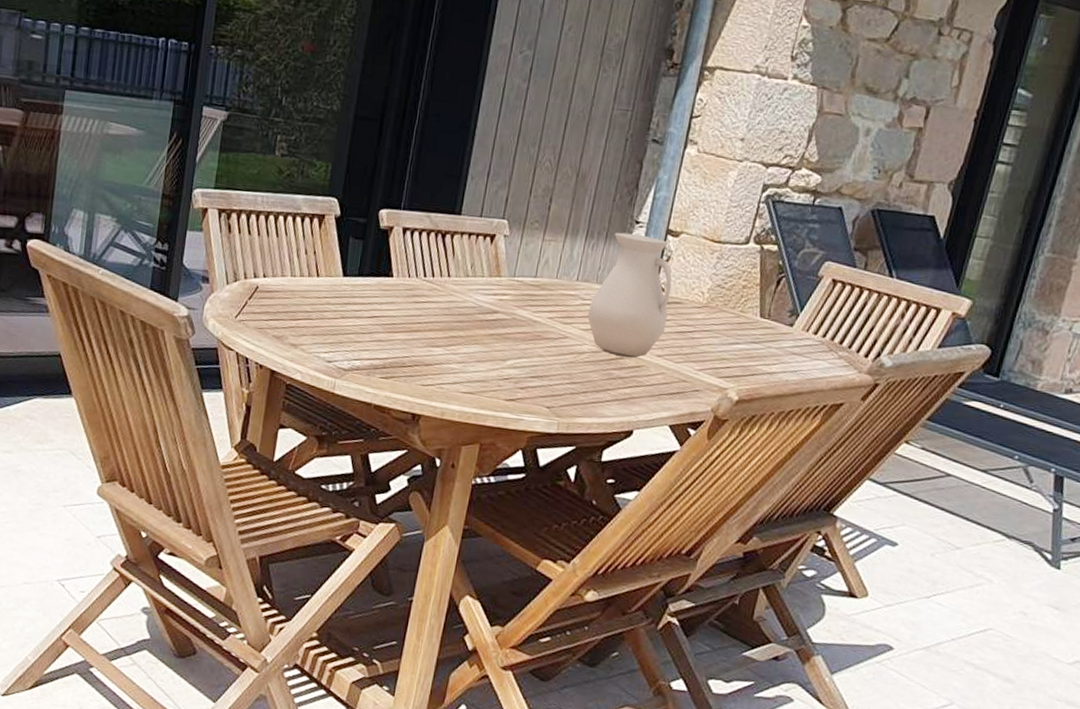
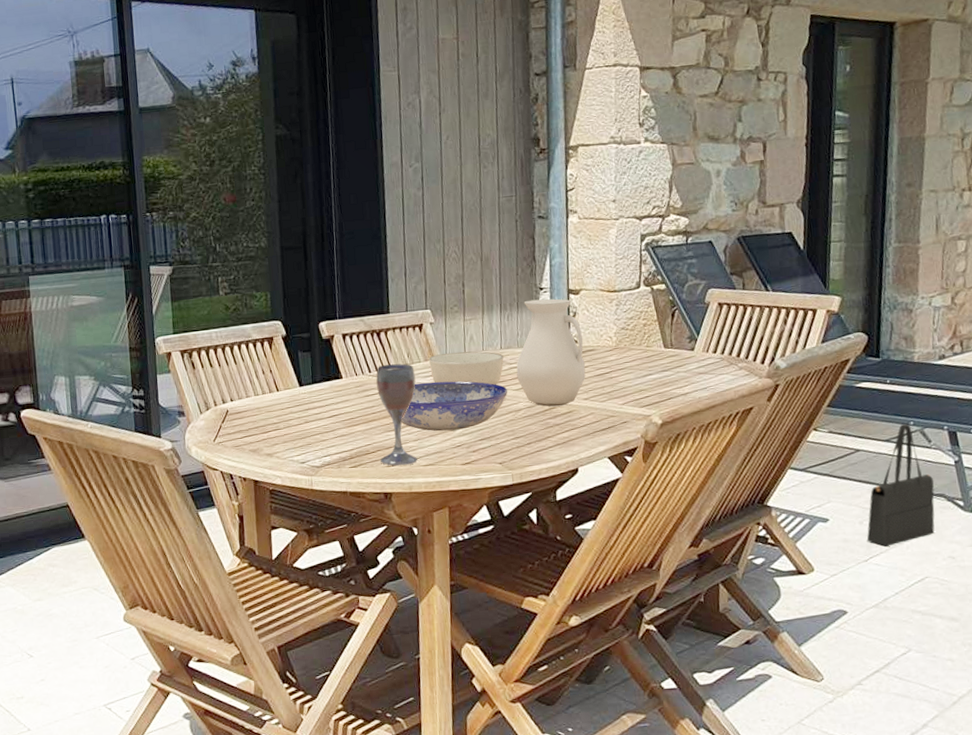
cup: none [414,271,476,389] -> present [376,363,418,466]
ceramic bowl: none [448,299,575,362] -> present [401,381,508,432]
bowl: none [492,272,578,320] -> present [428,351,504,385]
tote bag: none [934,455,1026,587] -> present [866,423,935,547]

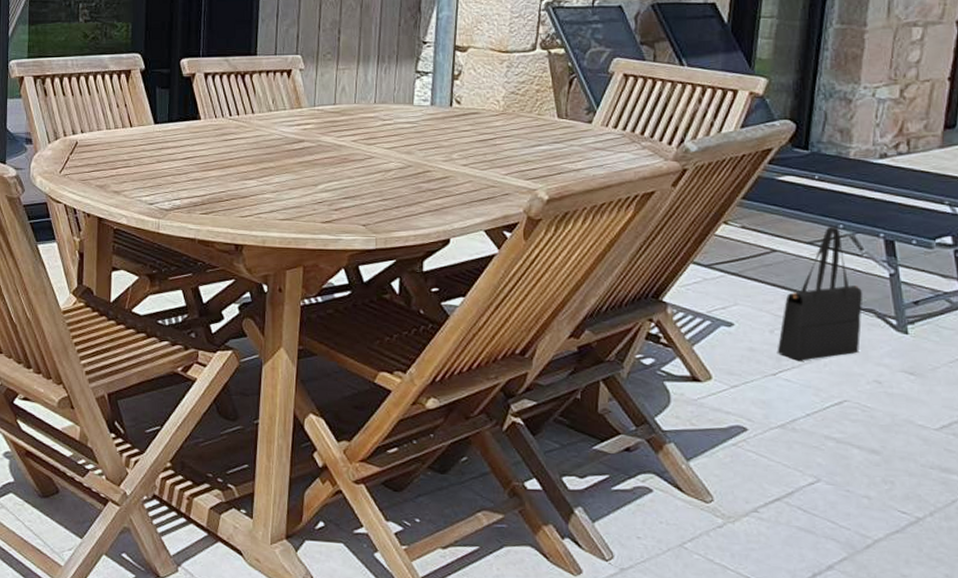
cup: present [376,363,418,466] -> none [233,109,279,218]
ceramic bowl: present [401,381,508,432] -> none [260,132,379,185]
bowl: present [428,351,504,385] -> none [294,102,377,141]
pitcher: present [516,298,586,407] -> none [390,53,468,170]

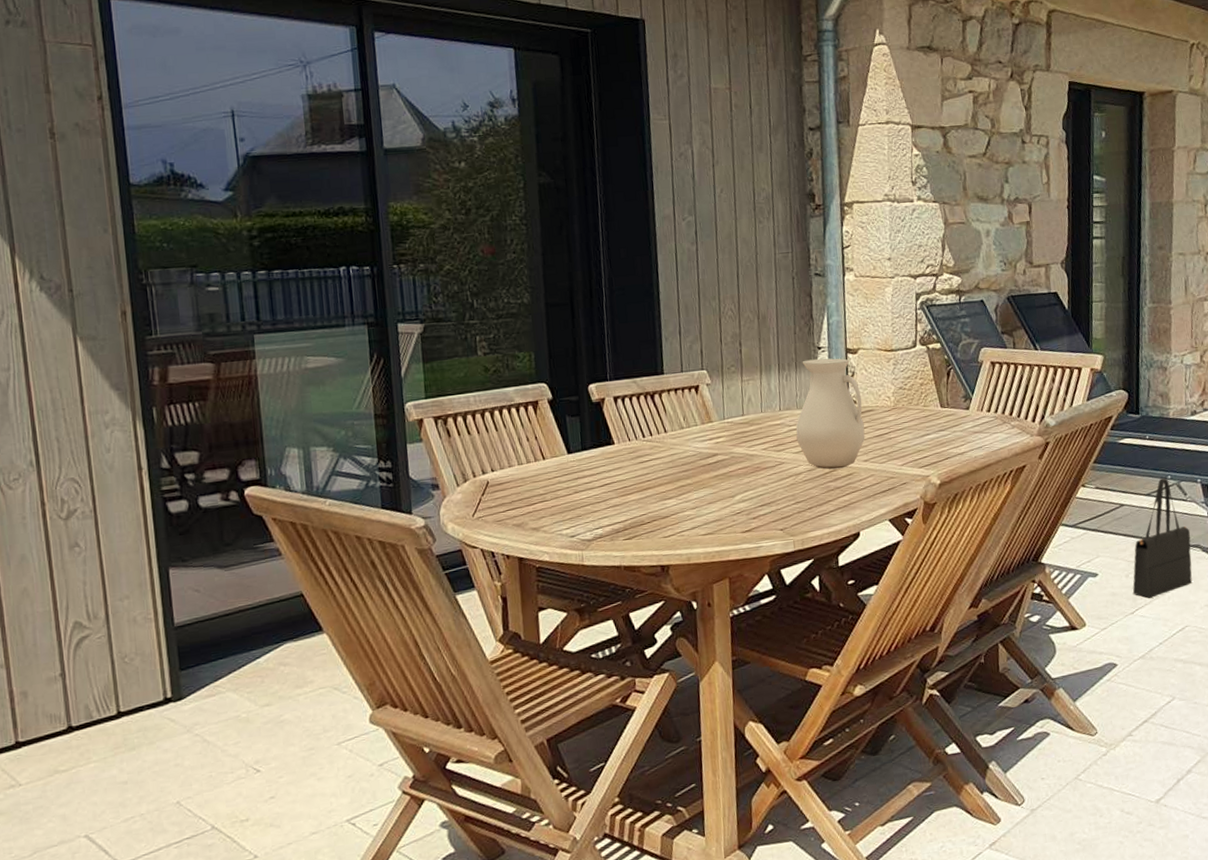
pitcher: none [390,53,468,170] -> present [795,358,865,470]

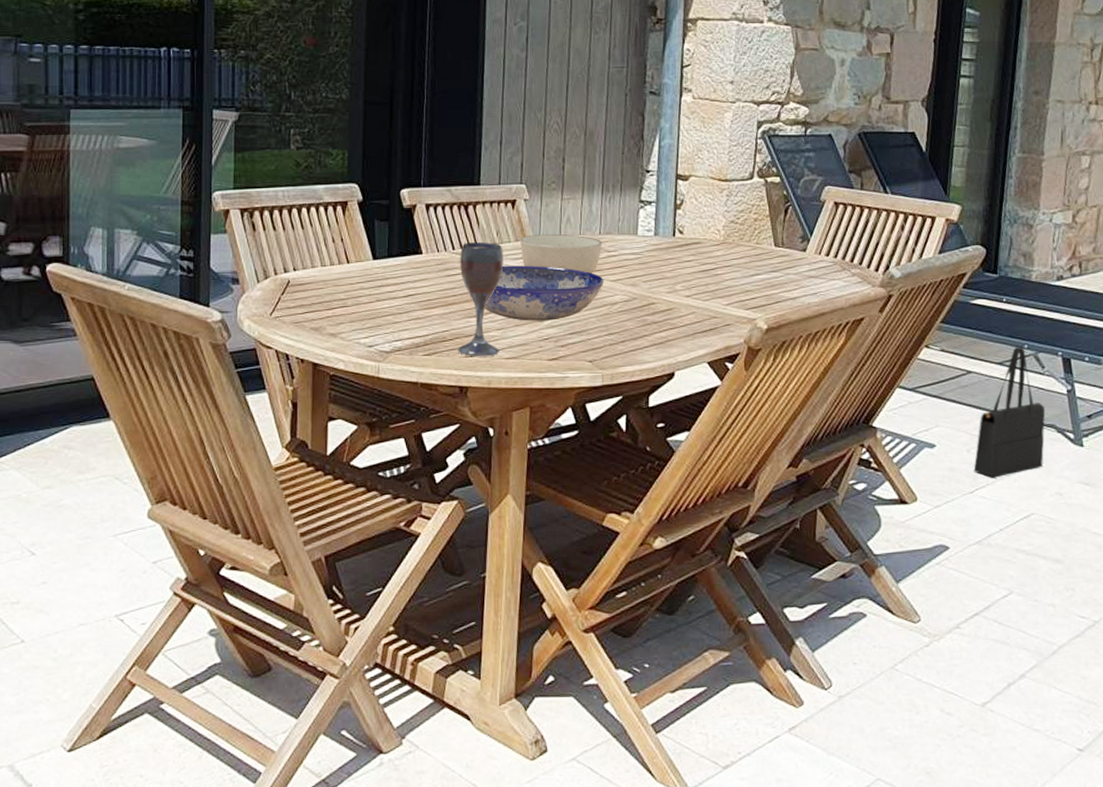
cup: none [650,427,696,537] -> present [457,242,504,357]
ceramic bowl: none [678,444,788,498] -> present [485,265,604,321]
bowl: none [705,413,783,448] -> present [519,233,602,274]
pitcher: present [795,358,865,470] -> none [615,182,690,302]

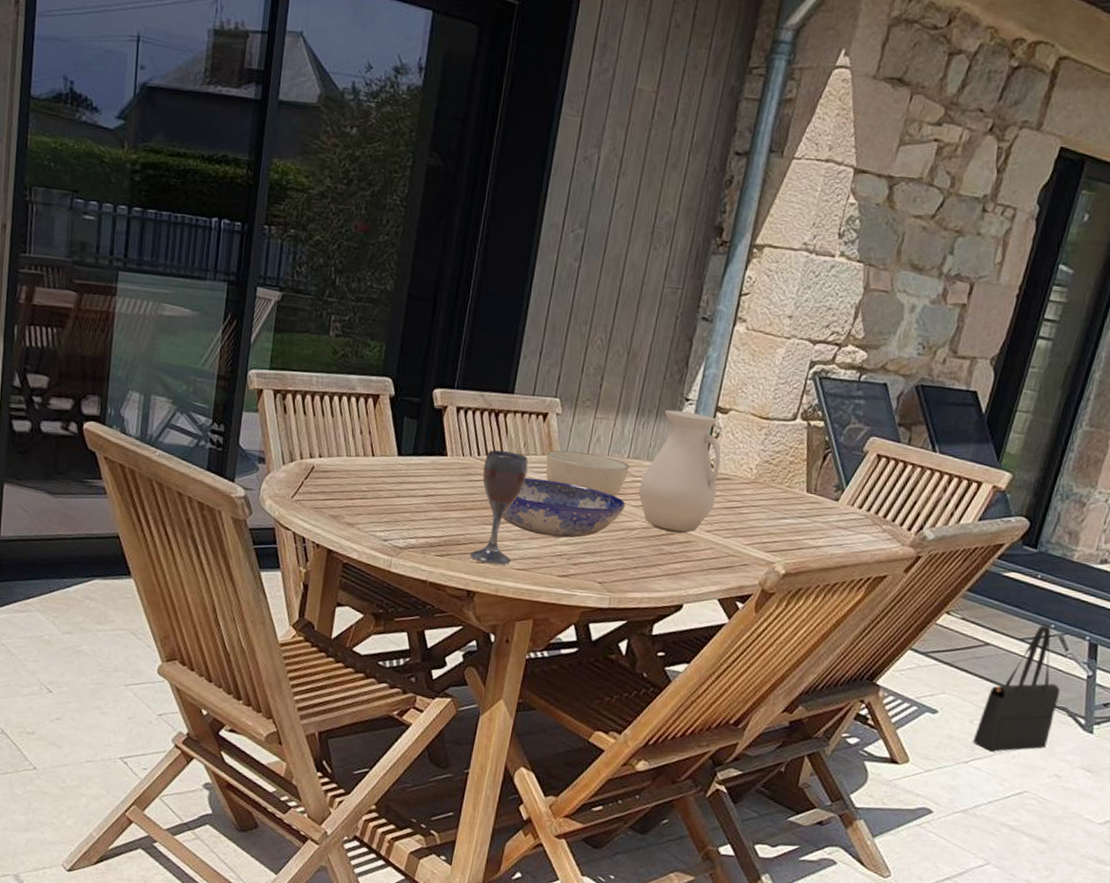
pitcher: none [615,182,690,302] -> present [638,409,721,534]

